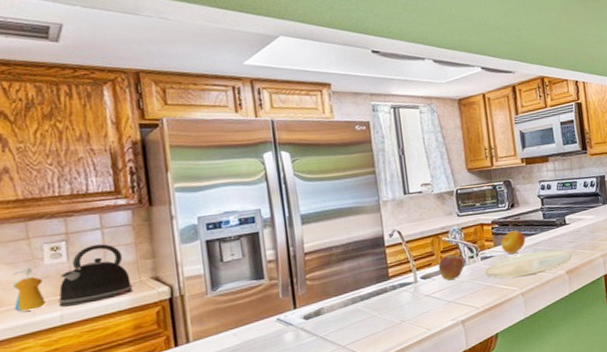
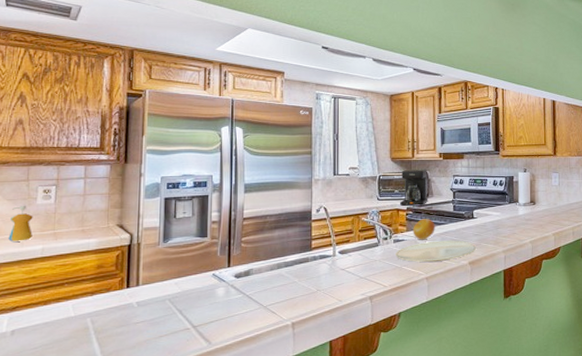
kettle: present [57,244,133,307] -> none [41,192,102,242]
fruit: present [438,251,465,280] -> none [355,231,379,257]
coffee maker: none [481,177,515,220] -> present [400,169,428,206]

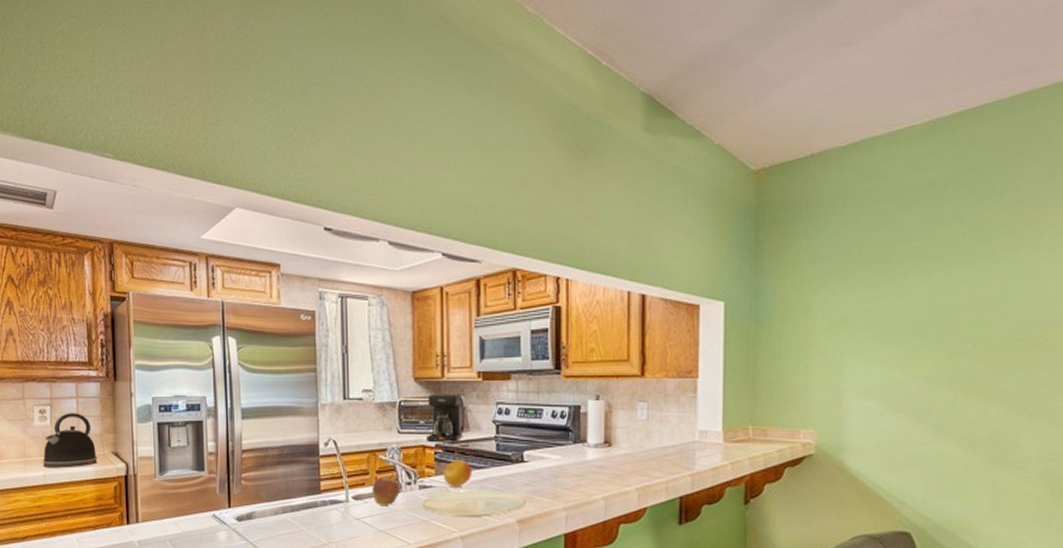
soap dispenser: present [8,205,33,242] -> none [12,426,34,466]
kettle: none [41,192,102,242] -> present [42,413,98,468]
fruit: none [355,231,379,257] -> present [371,473,401,505]

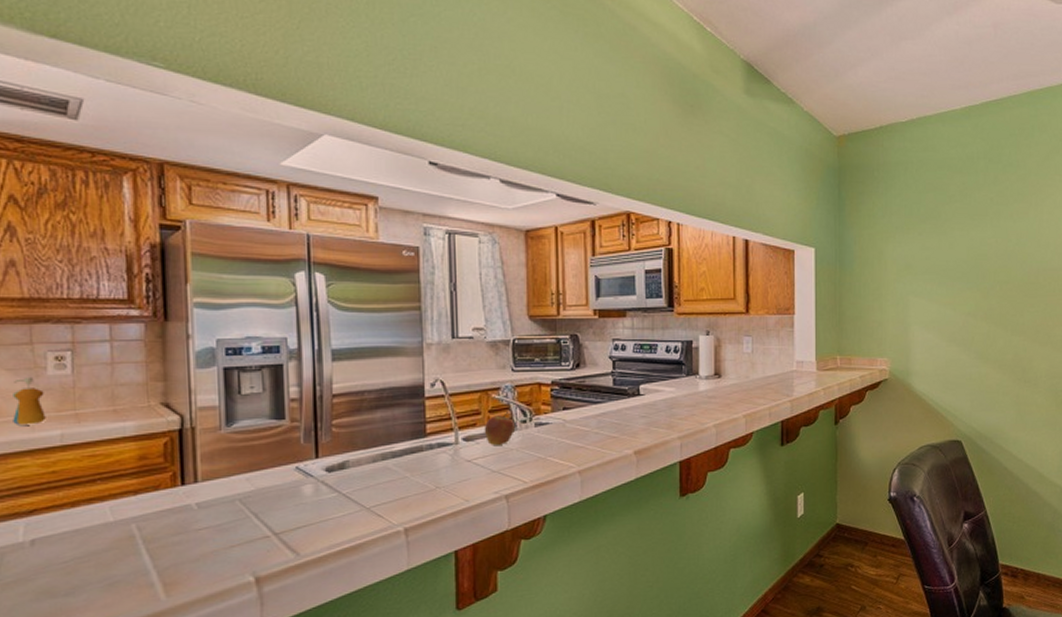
soap dispenser: none [12,426,34,466] -> present [13,376,46,425]
kettle: present [42,413,98,468] -> none [58,359,141,426]
plate: present [421,490,528,518] -> none [538,423,644,452]
coffee maker: present [427,393,463,442] -> none [542,330,580,379]
fruit: present [443,460,472,488] -> none [560,396,590,424]

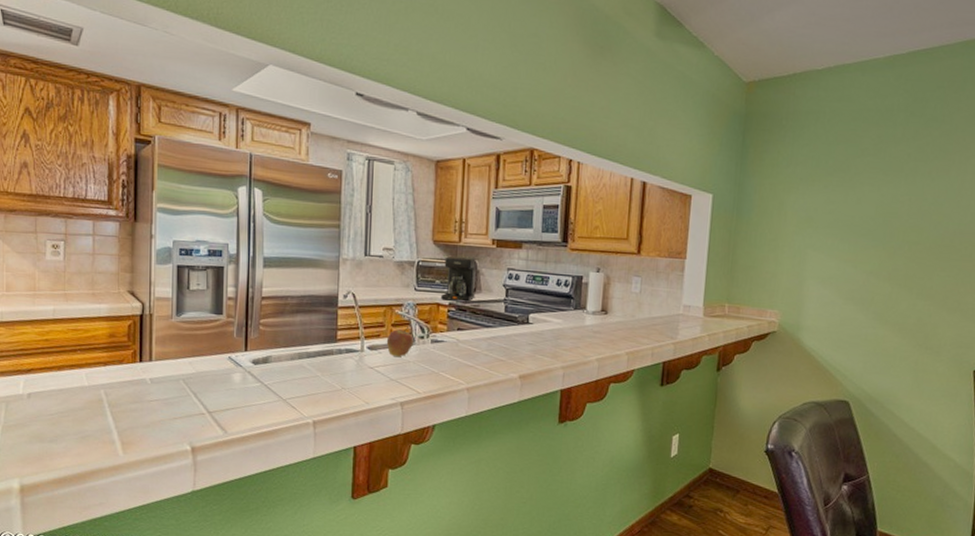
soap dispenser: present [13,376,46,425] -> none [20,259,43,300]
coffee maker: none [542,330,580,379] -> present [441,255,476,302]

